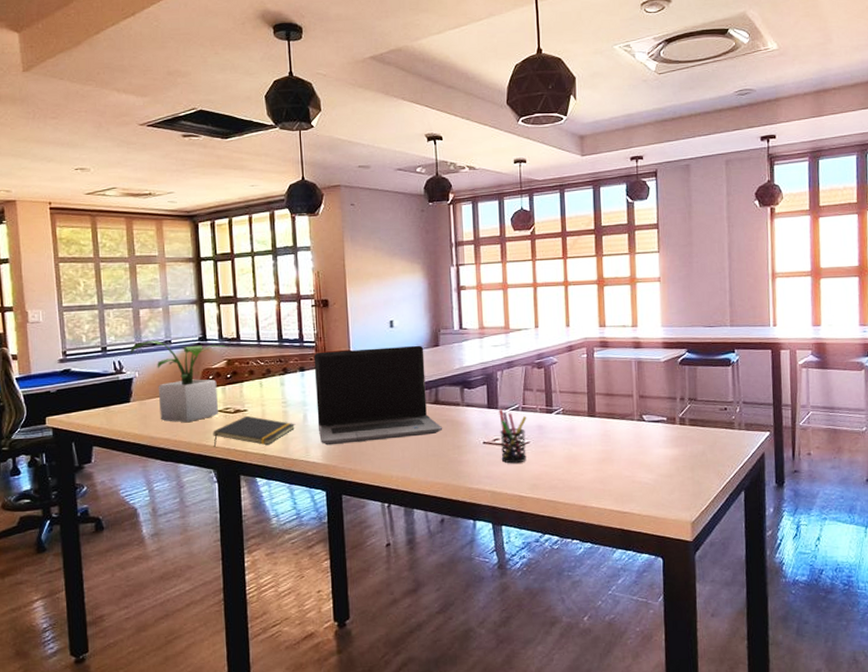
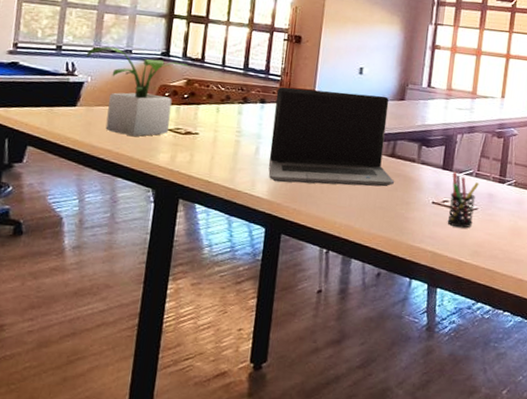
notepad: present [213,415,296,447] -> none [156,139,247,172]

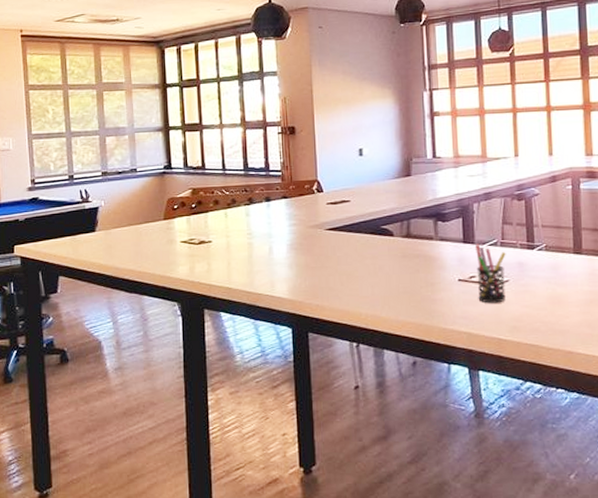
potted plant: present [86,46,191,136] -> none [96,168,194,253]
laptop computer: present [268,87,395,187] -> none [280,174,415,280]

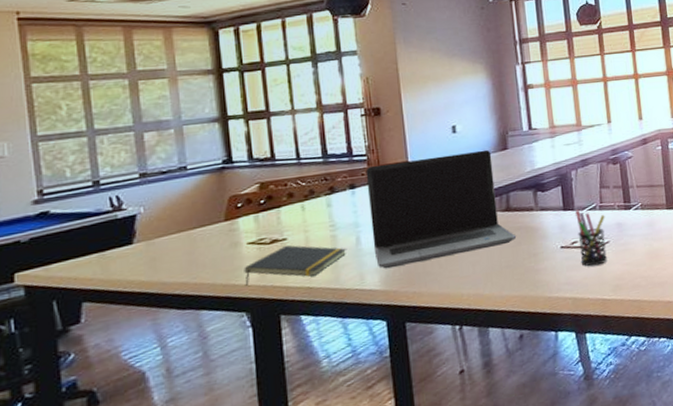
notepad: none [177,247,261,279] -> present [244,245,347,286]
laptop computer: none [280,174,415,280] -> present [365,149,517,269]

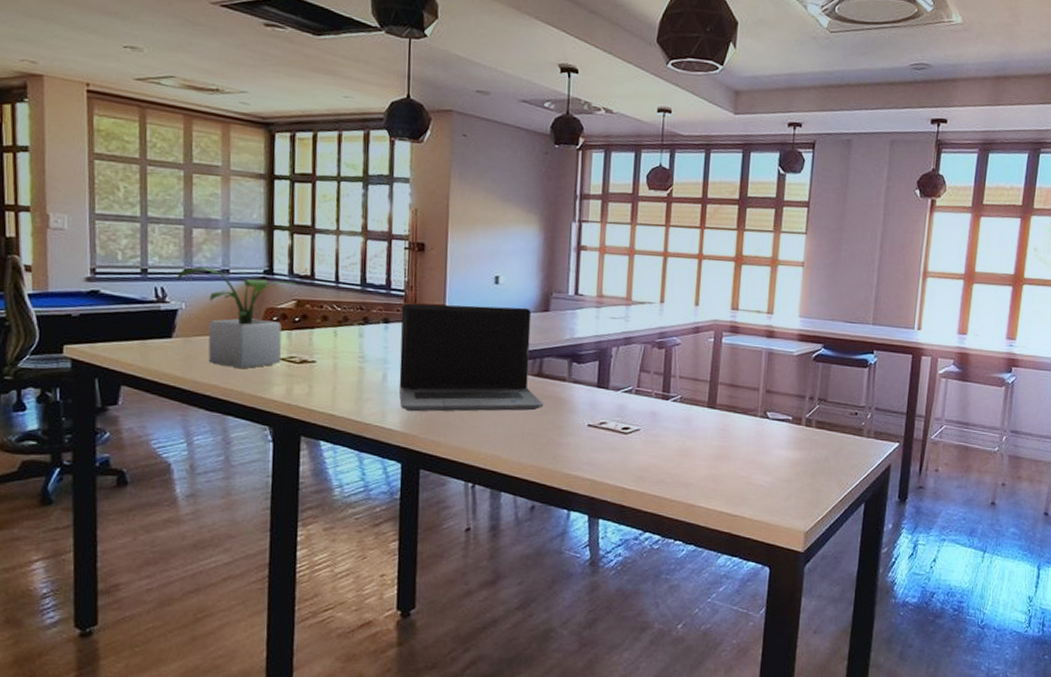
potted plant: none [131,167,261,263] -> present [176,266,300,368]
notepad: present [244,245,347,286] -> none [271,367,373,404]
pen holder: present [575,209,607,267] -> none [606,389,640,452]

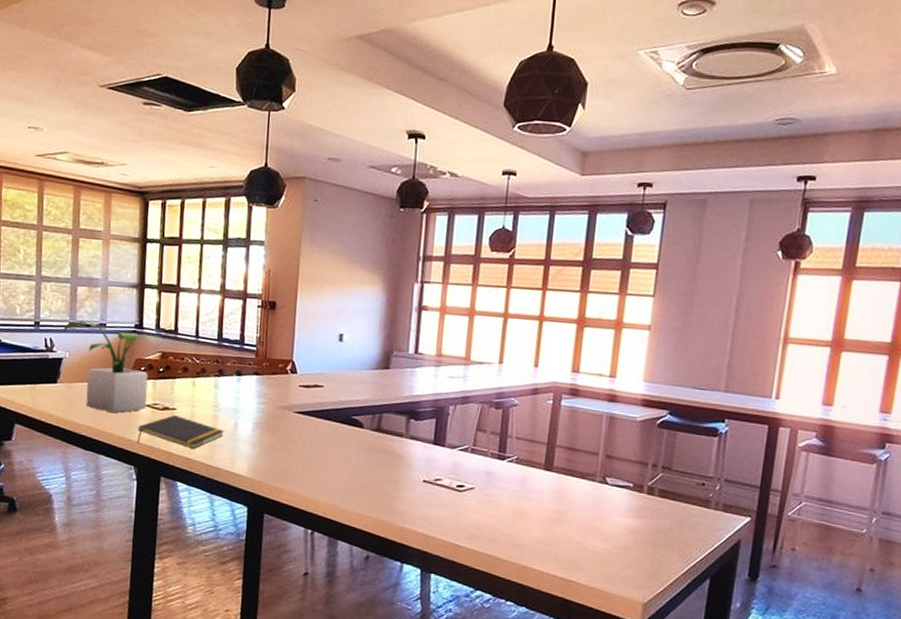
notepad: none [271,367,373,404] -> present [137,414,225,449]
laptop computer: present [398,303,544,412] -> none [247,357,382,464]

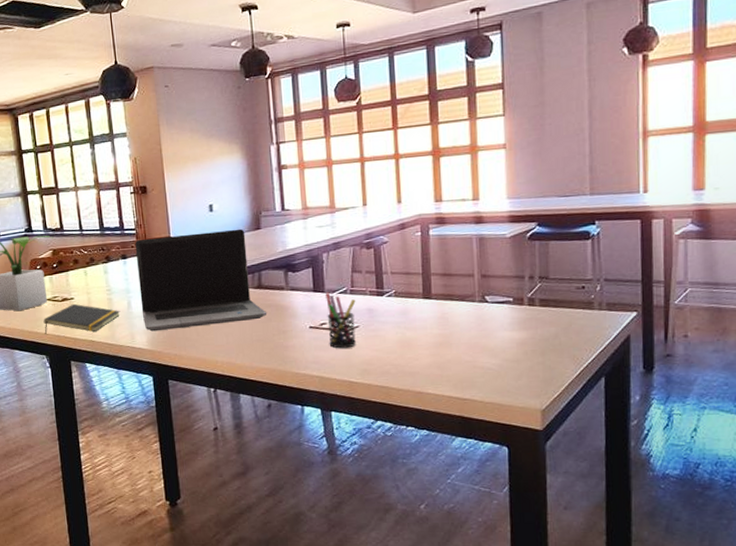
laptop computer: none [247,357,382,464] -> present [135,228,267,332]
pen holder: none [440,447,476,509] -> present [325,292,356,349]

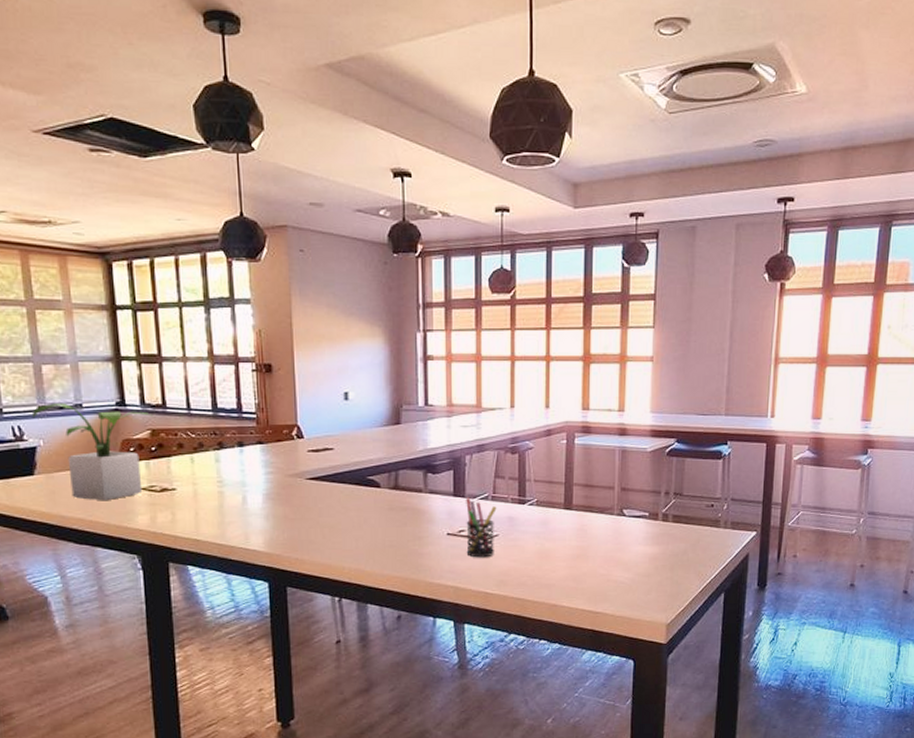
notepad: present [43,303,121,334] -> none [135,495,234,530]
laptop computer: present [135,228,267,332] -> none [254,422,403,532]

